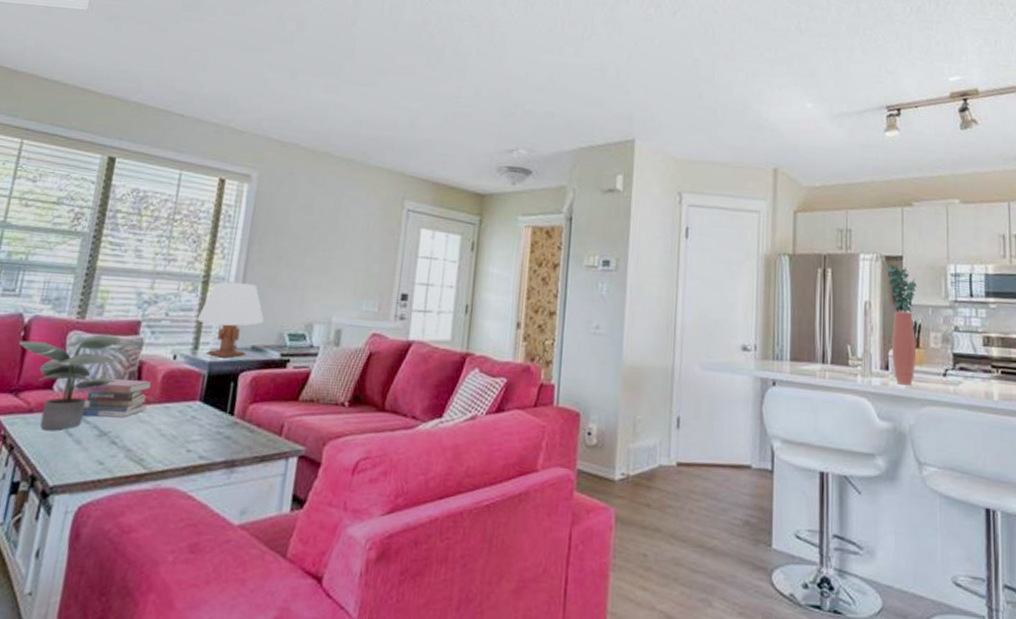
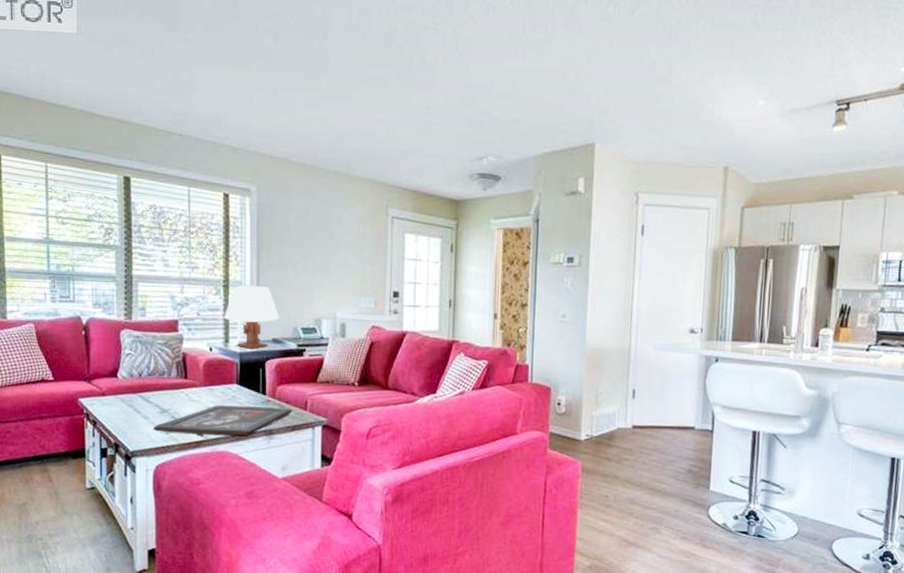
potted plant: present [19,334,121,431] -> none [83,332,166,410]
books: present [76,379,152,418] -> none [136,368,196,399]
religious icon: none [84,427,264,468] -> present [153,405,292,436]
vase: present [886,262,917,386] -> none [822,252,850,360]

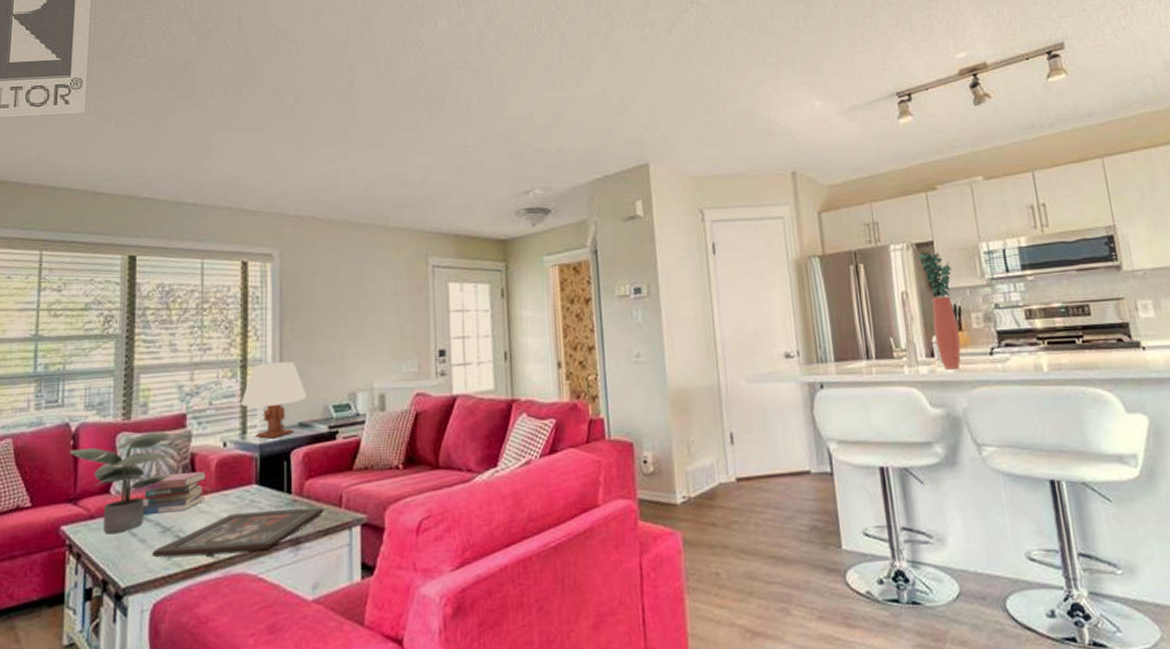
potted plant: none [83,332,166,410] -> present [70,432,170,535]
books: none [136,368,196,399] -> present [133,470,207,514]
vase: none [822,252,850,360] -> present [917,249,961,370]

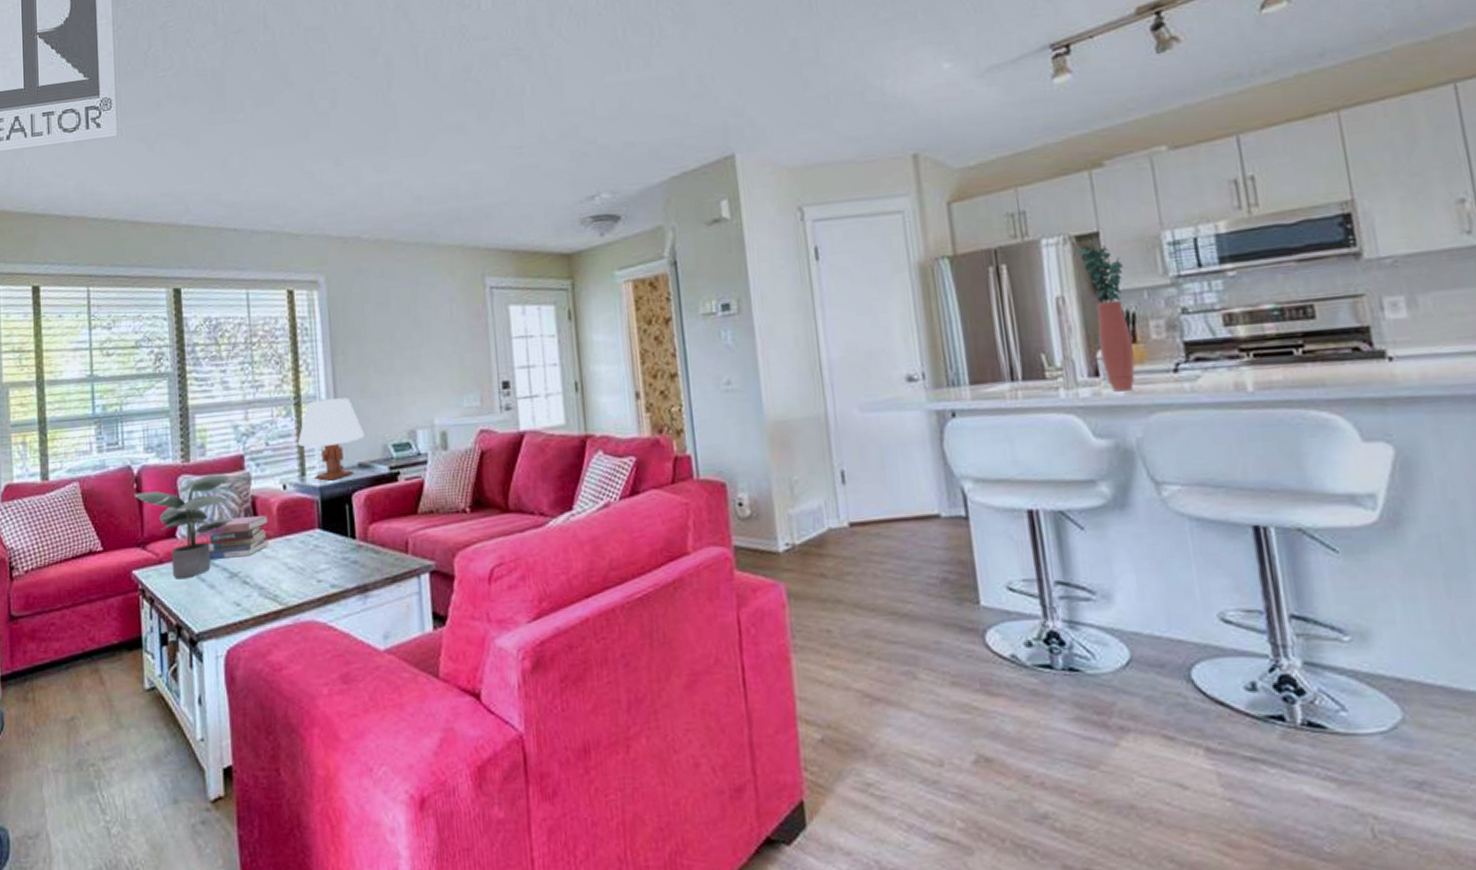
religious icon: present [151,507,324,558] -> none [221,553,391,604]

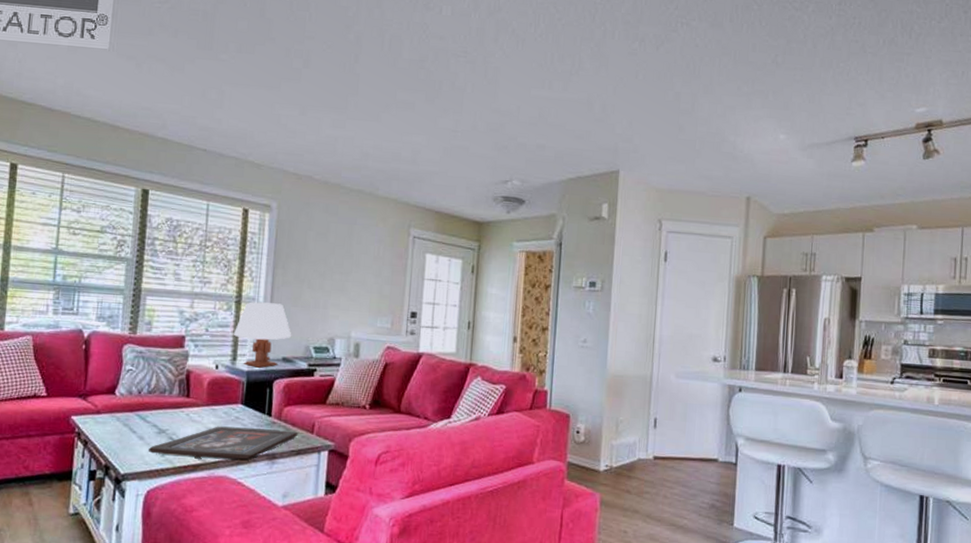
potted plant: present [135,474,232,580] -> none [82,347,169,429]
books: present [198,514,270,559] -> none [135,385,200,418]
religious icon: none [221,553,391,604] -> present [148,426,298,460]
vase: present [1078,243,1135,392] -> none [845,283,872,392]

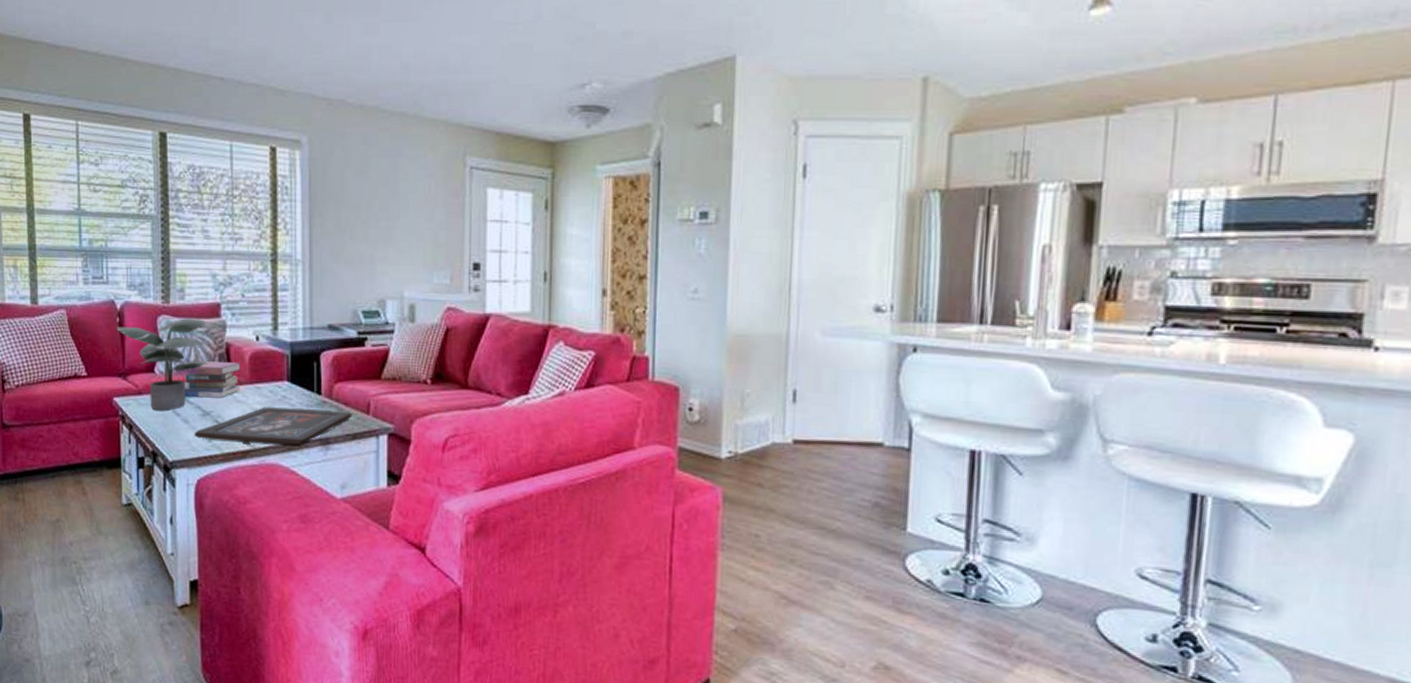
potted plant: none [82,347,169,429] -> present [117,318,207,411]
books: none [135,385,200,418] -> present [175,361,241,398]
table lamp: present [233,302,292,368] -> none [271,259,337,338]

